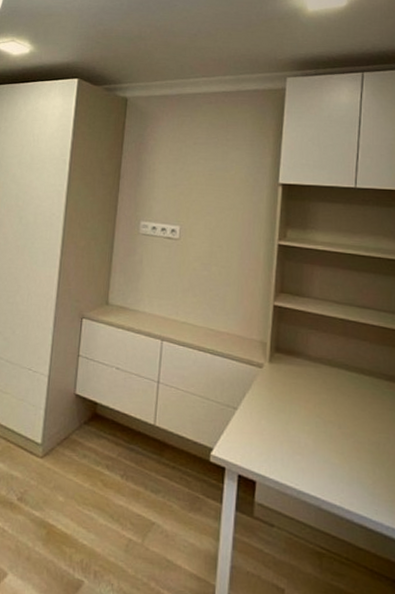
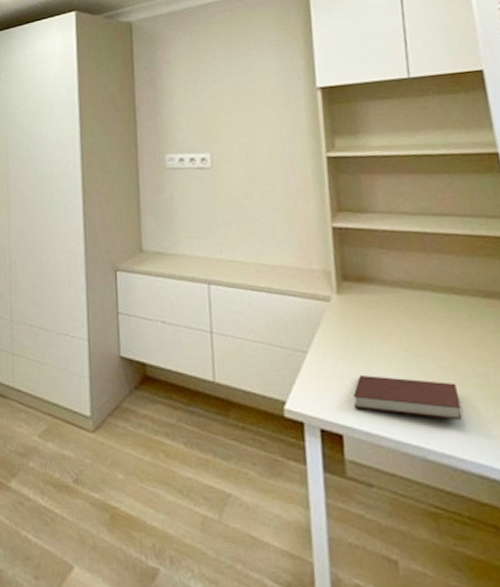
notebook: none [269,432,354,479] -> present [353,374,463,420]

